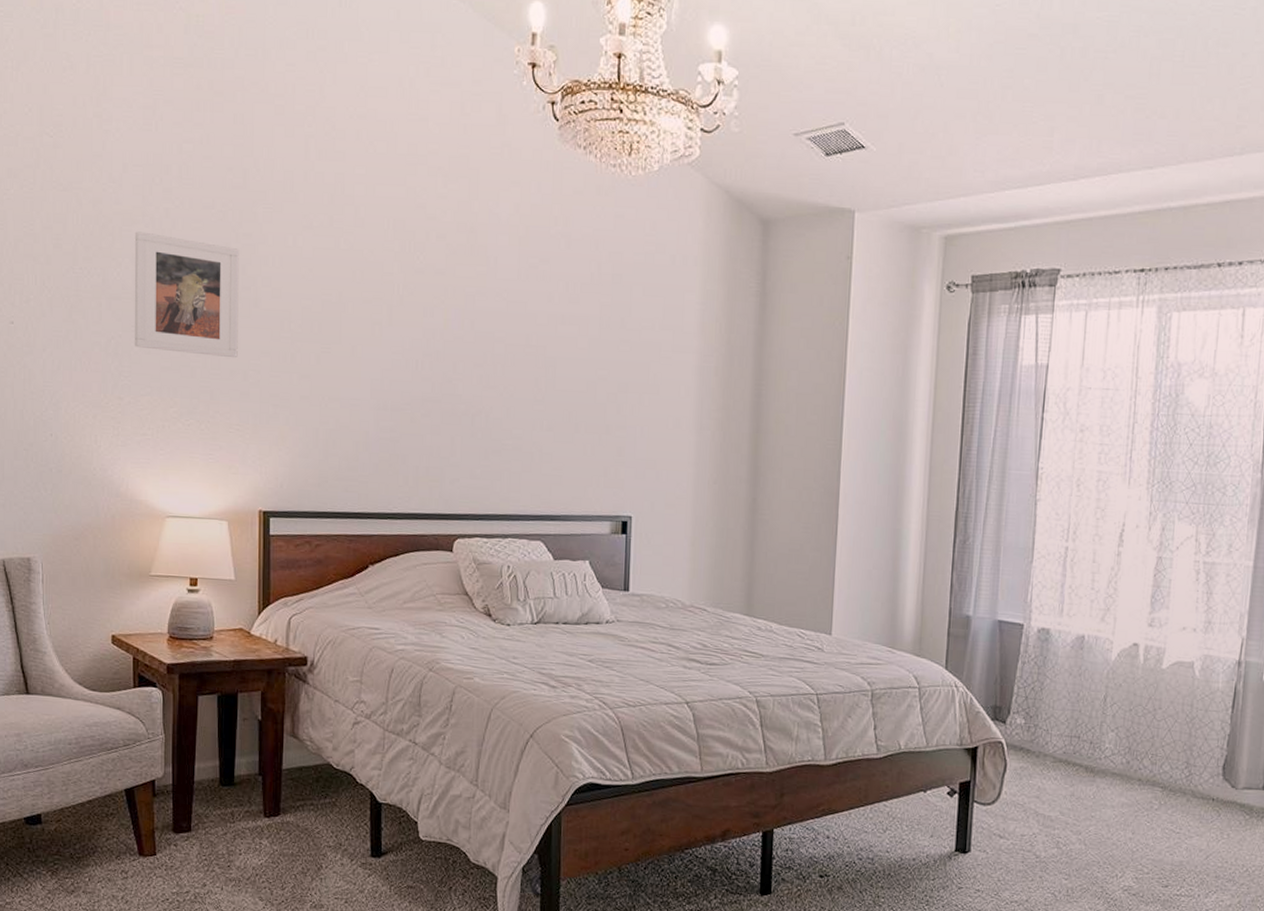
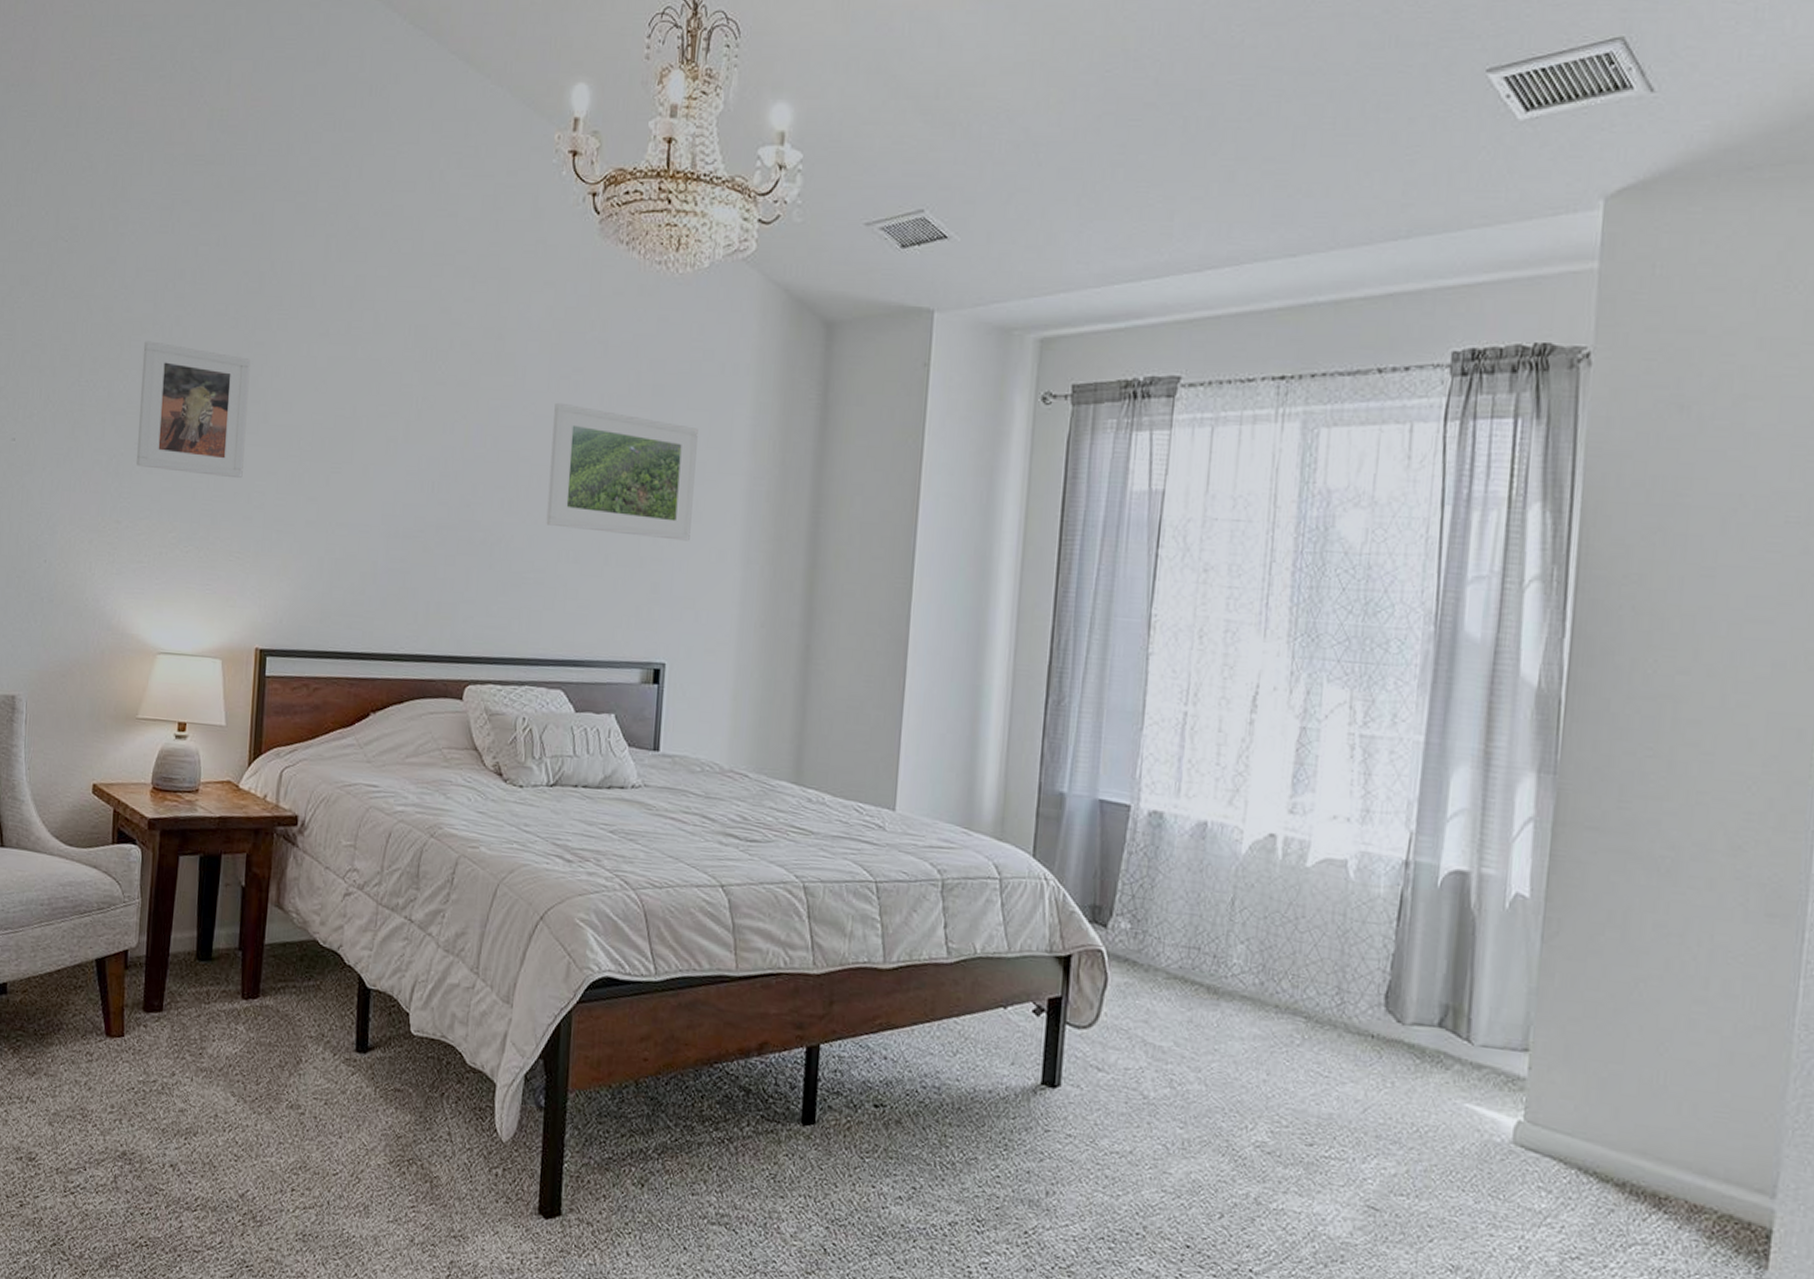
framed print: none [521,289,654,411] -> present [546,402,698,541]

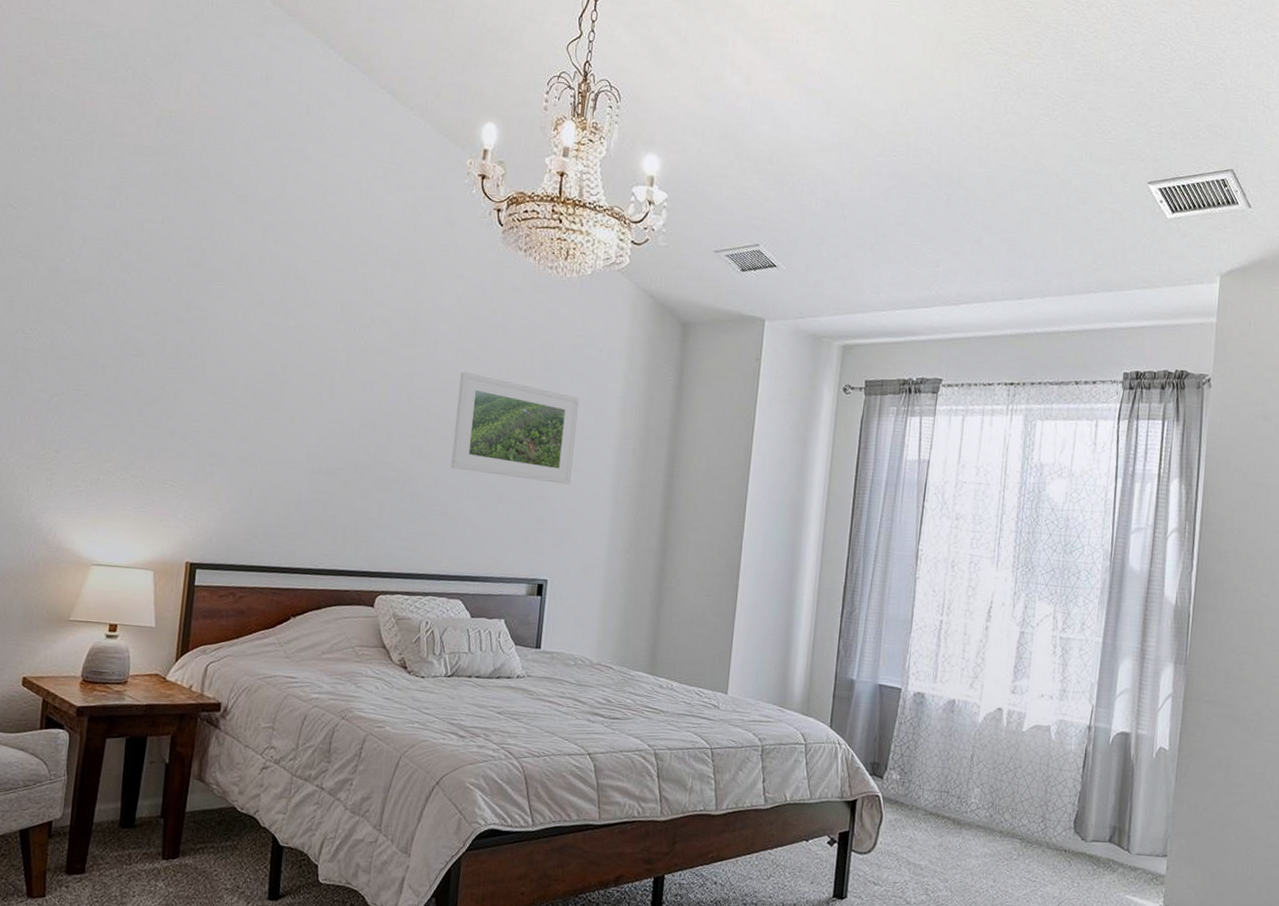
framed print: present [136,341,251,479] -> none [77,298,190,420]

